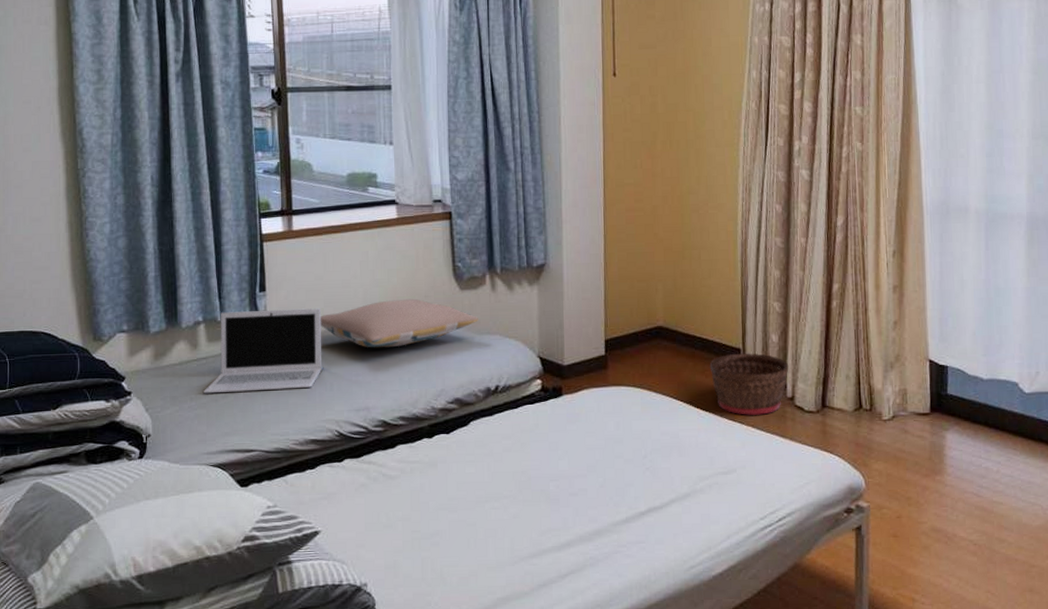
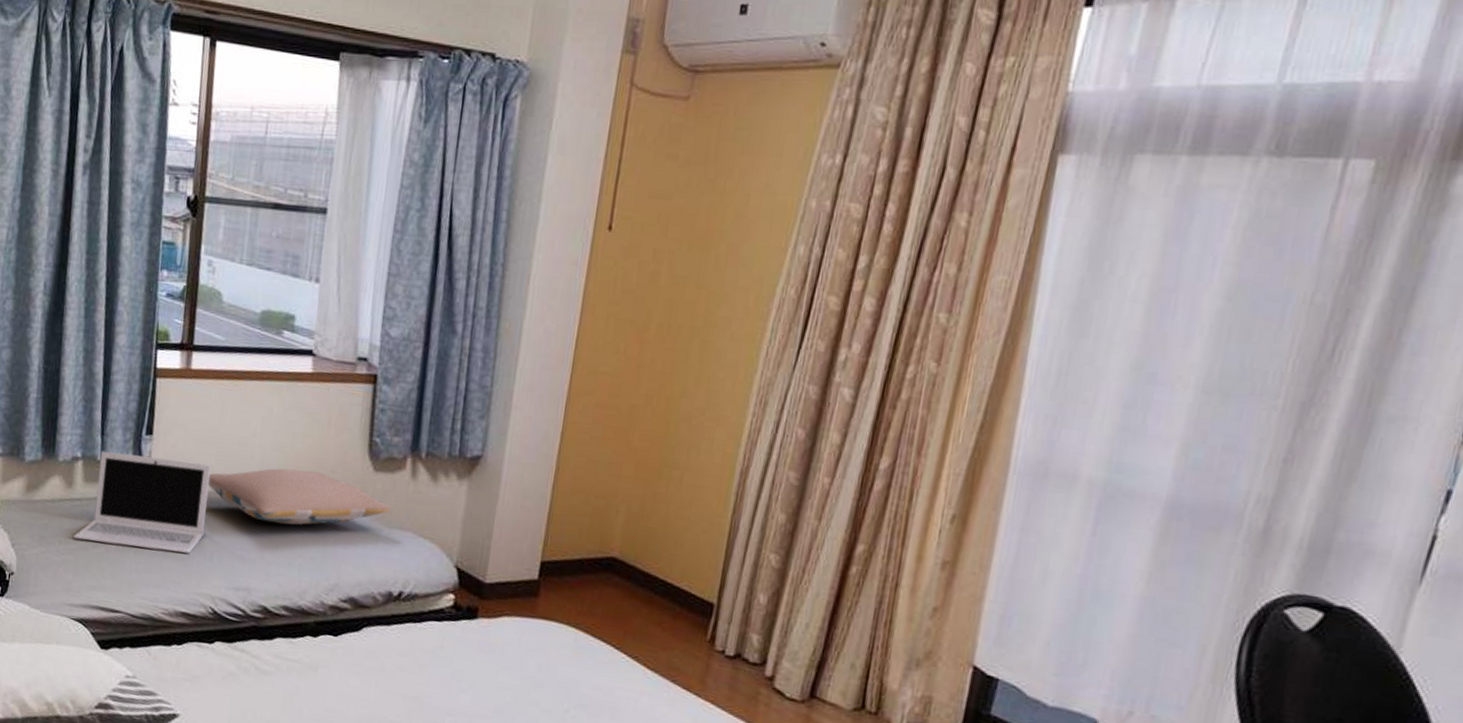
basket: present [709,353,789,416] -> none [669,607,775,692]

